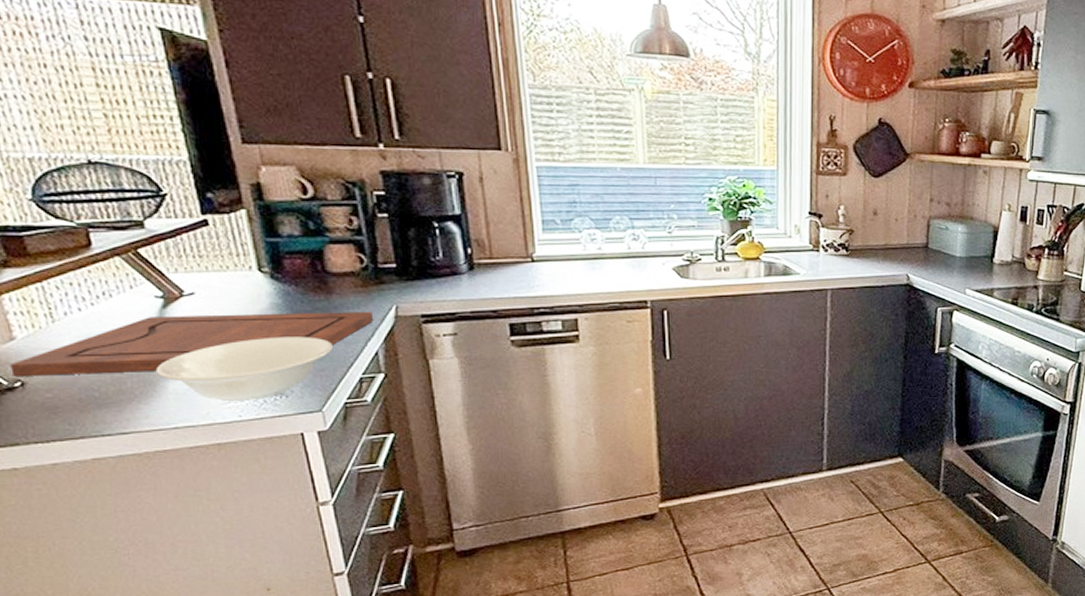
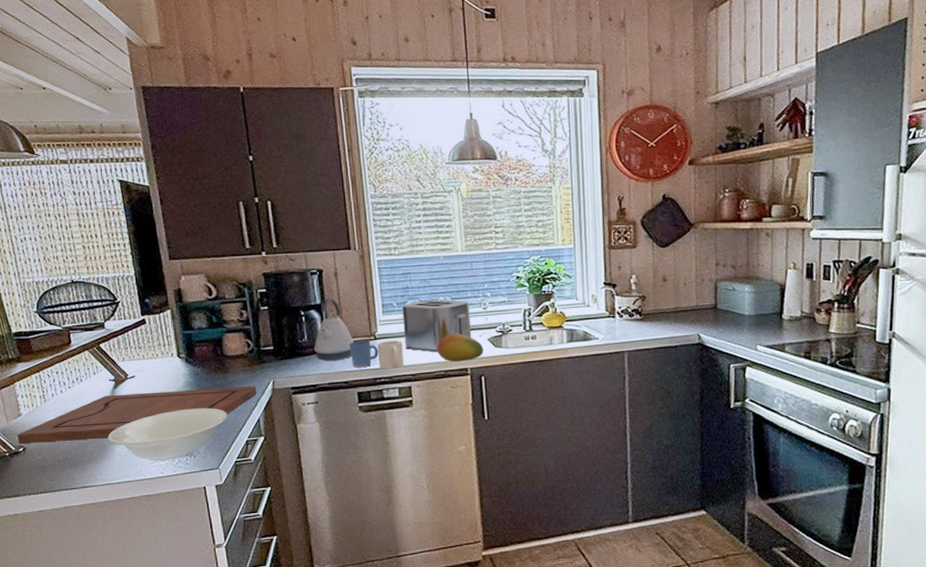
kettle: none [452,208,504,285] -> present [314,298,354,361]
mug: none [498,262,537,295] -> present [349,340,378,368]
mug: none [535,264,570,298] -> present [377,340,404,369]
toaster: none [567,218,653,280] -> present [401,299,472,352]
fruit: none [610,260,668,293] -> present [437,333,484,362]

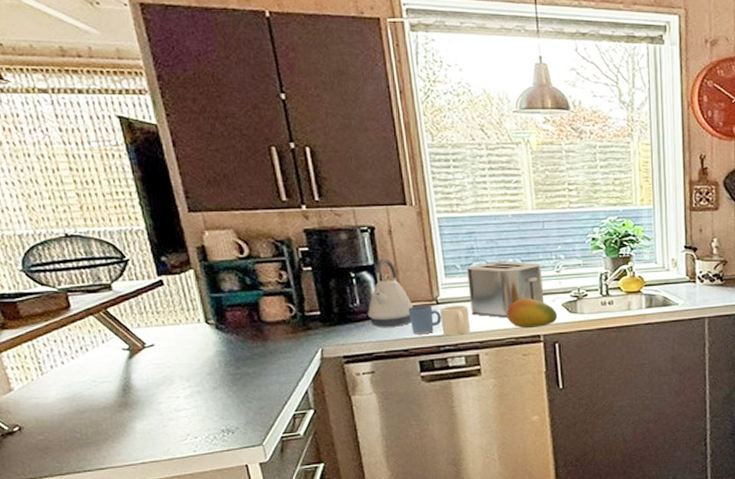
cutting board: present [17,386,257,443] -> none [10,355,304,422]
bowl: present [107,408,228,462] -> none [124,379,271,439]

